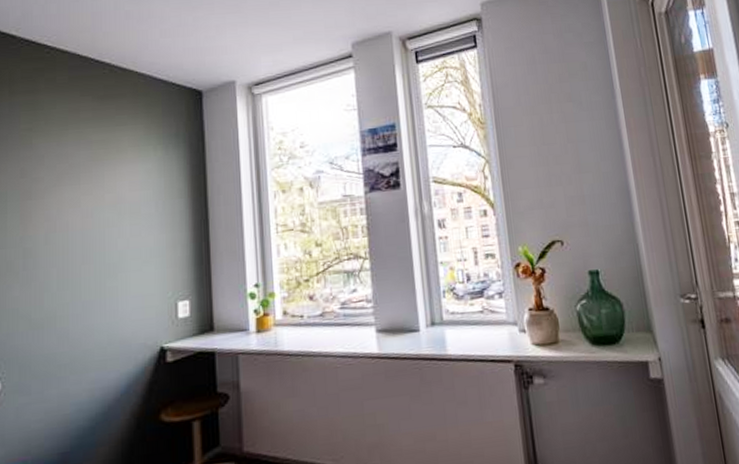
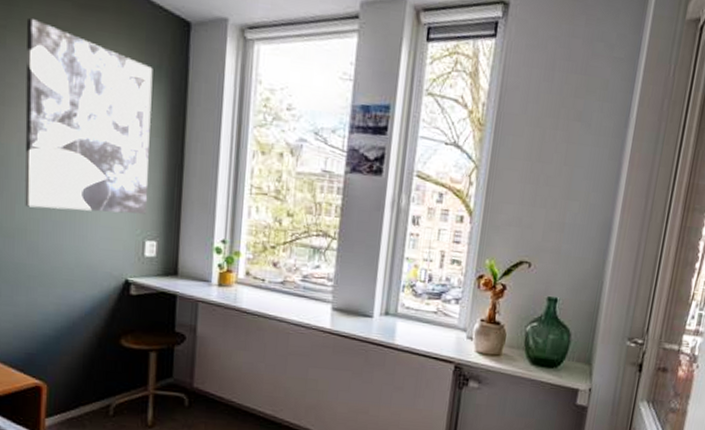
wall art: none [50,116,177,293] -> present [25,17,153,214]

